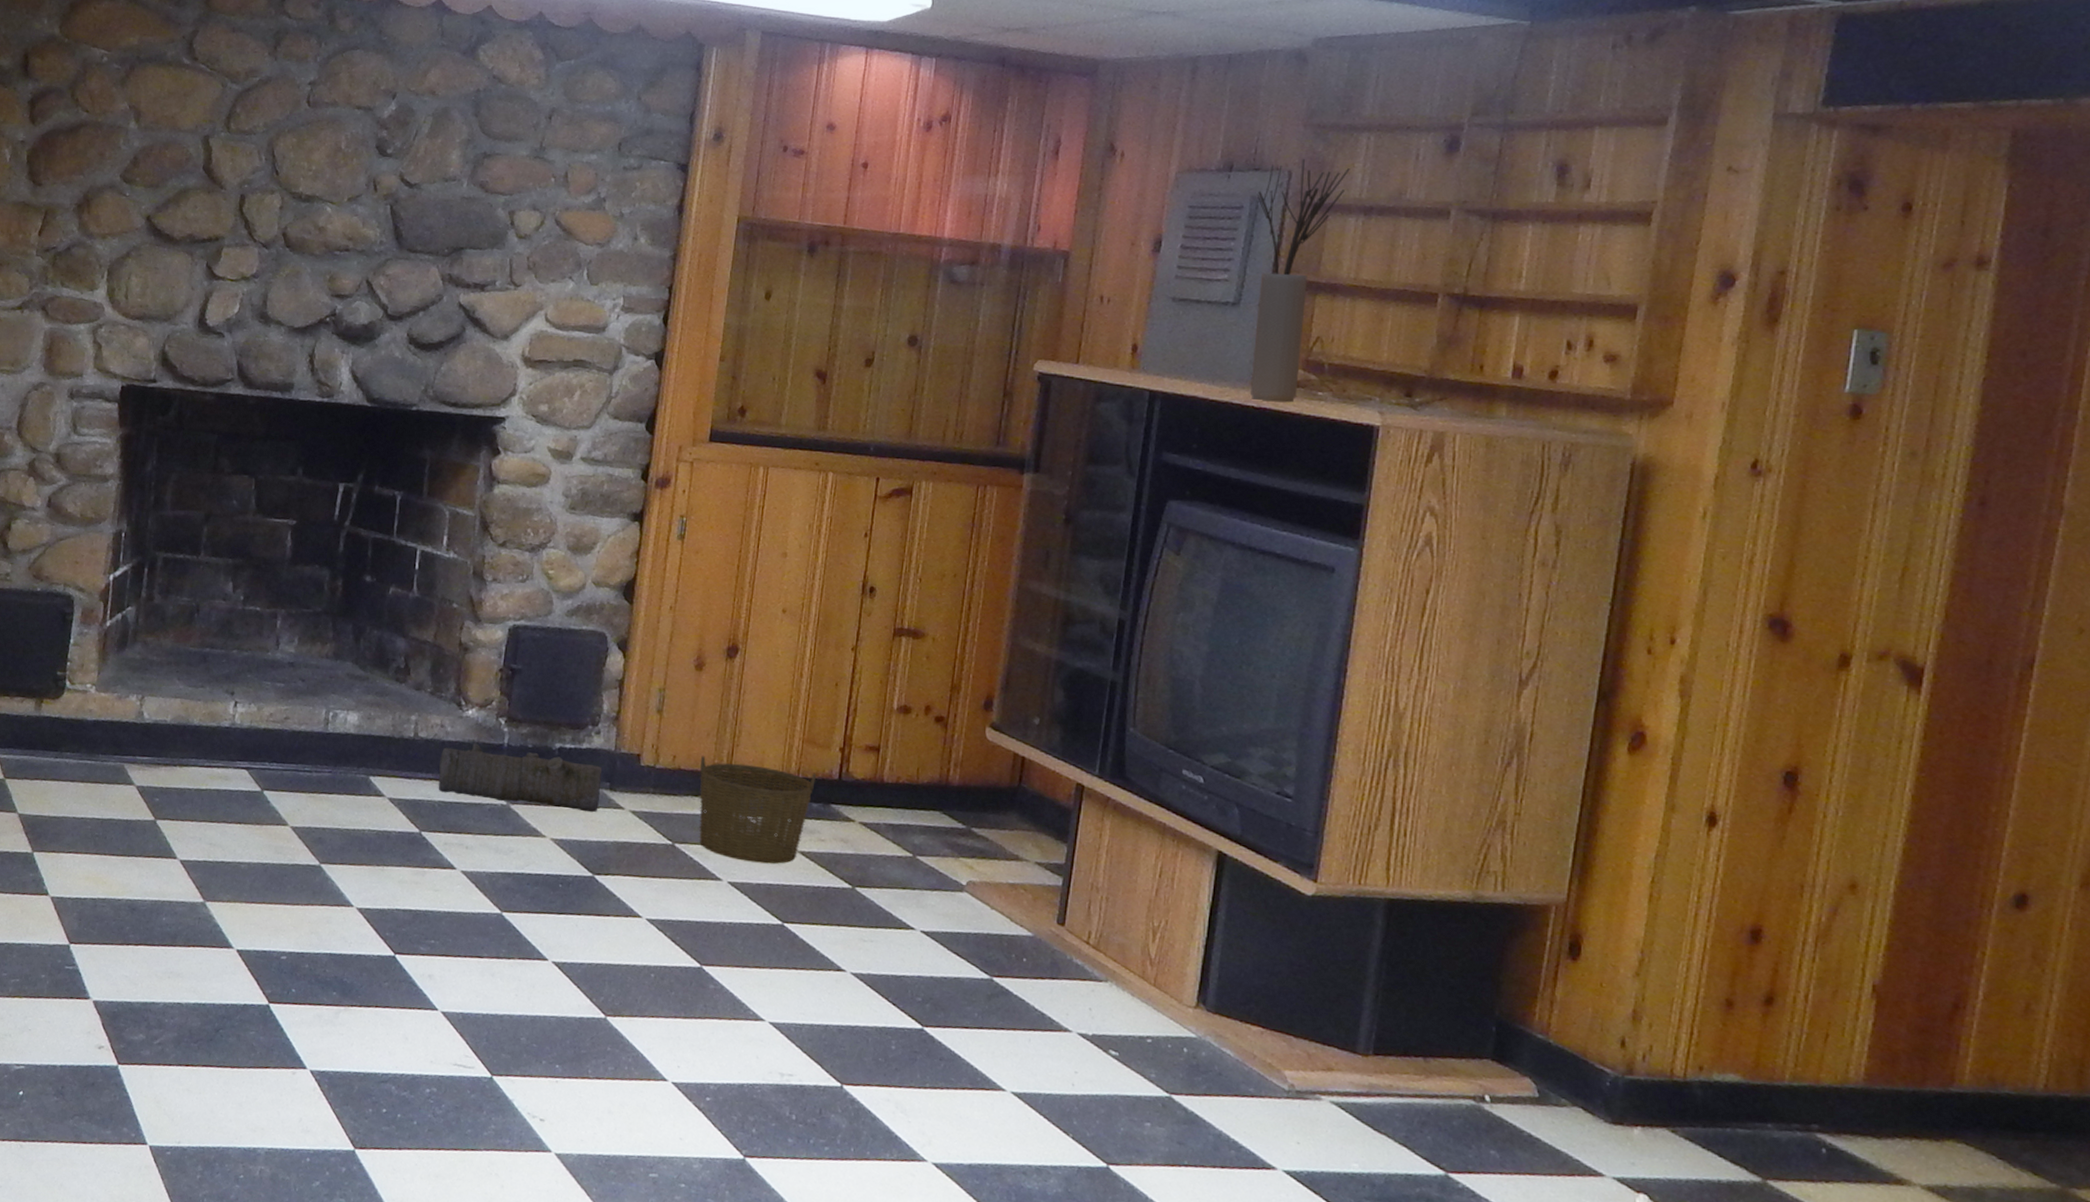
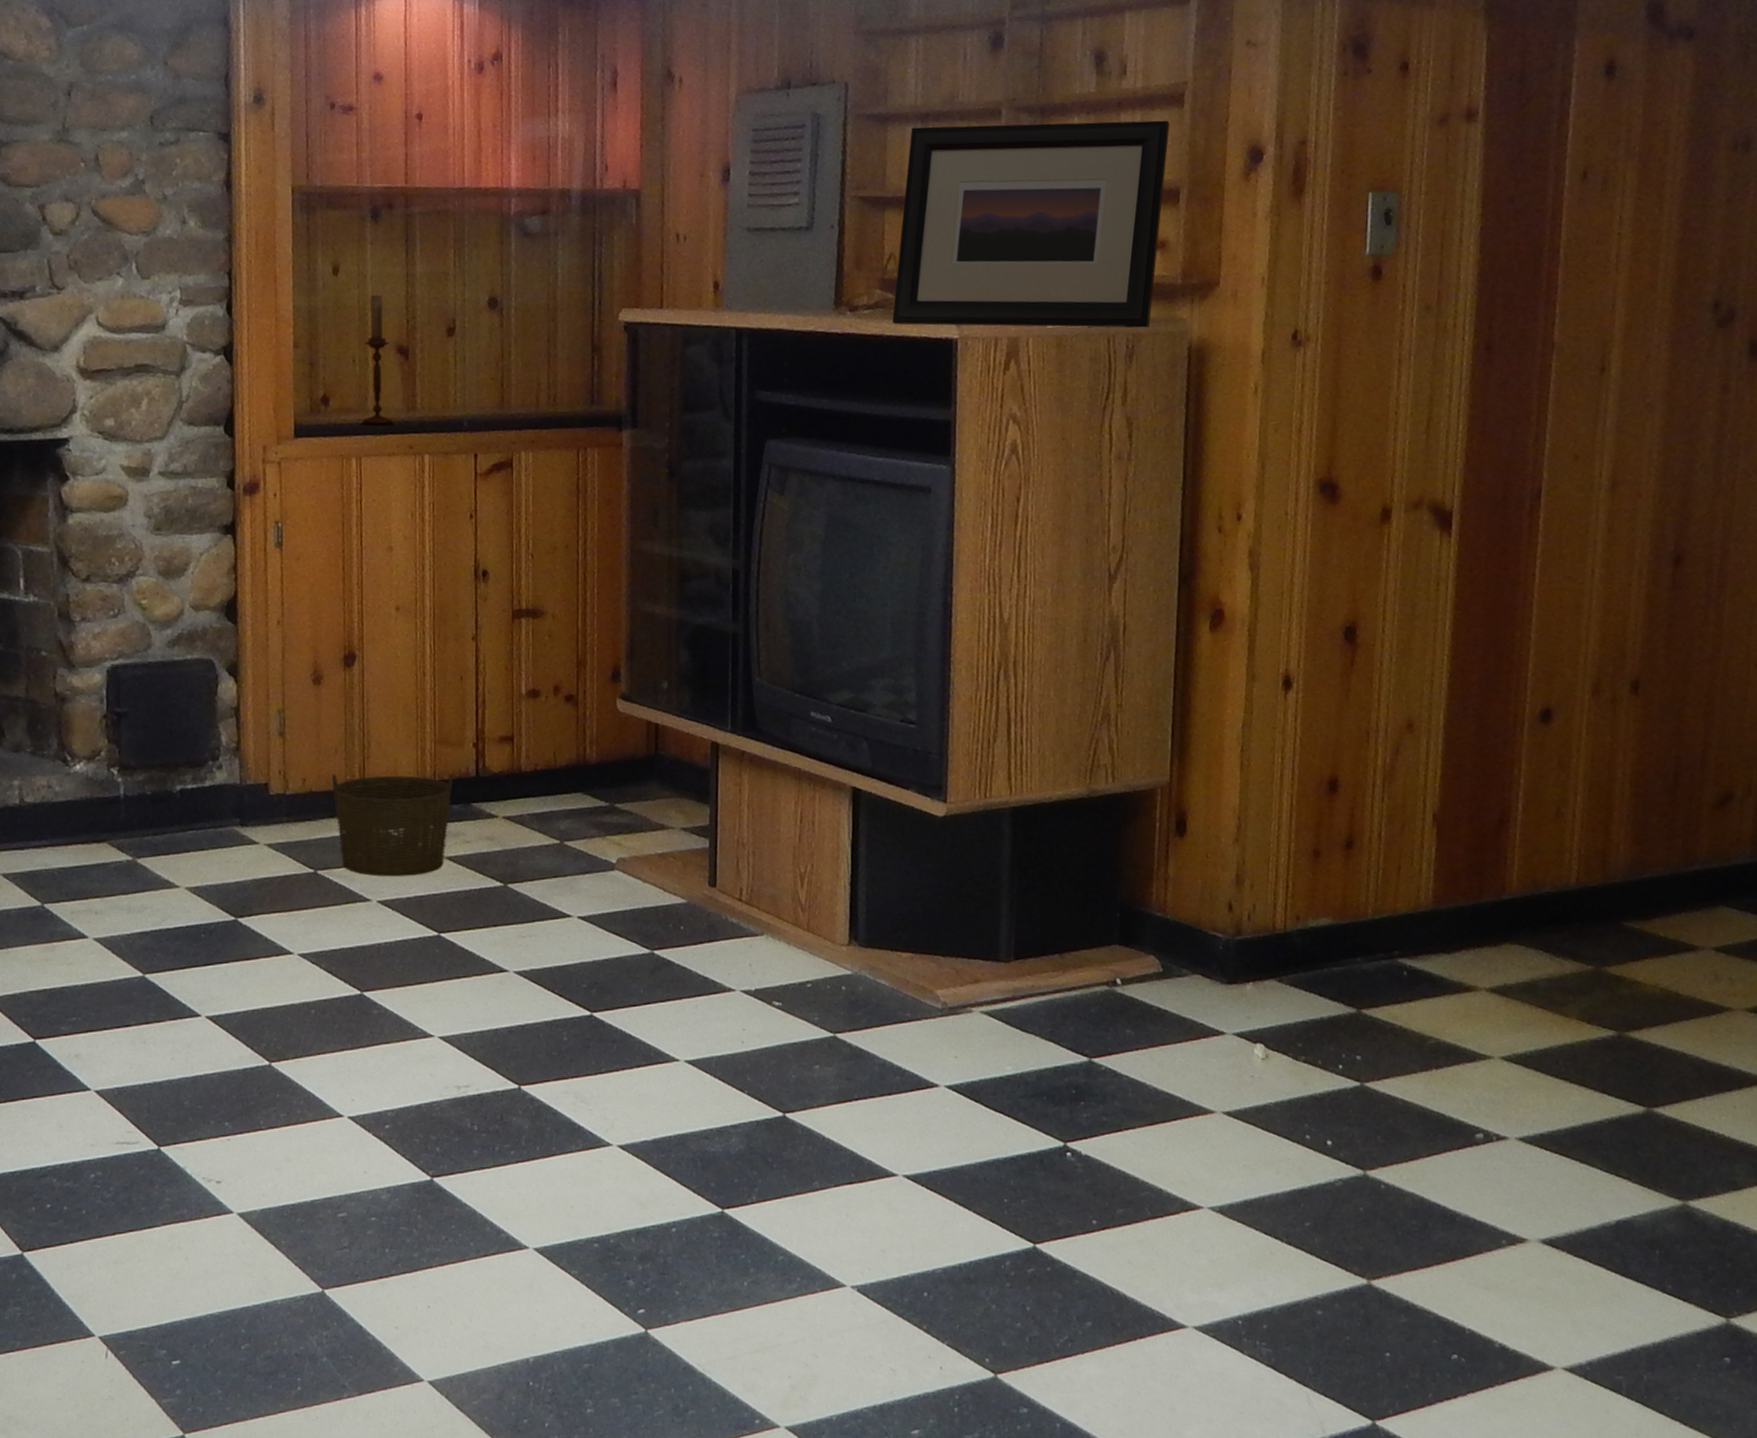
decorative log: present [438,743,603,813] -> none [51,799,232,859]
candlestick: none [772,319,810,442] -> present [360,292,394,427]
vase: present [1251,159,1350,403] -> none [817,69,903,327]
picture frame: none [1312,219,1633,439] -> present [892,120,1170,328]

